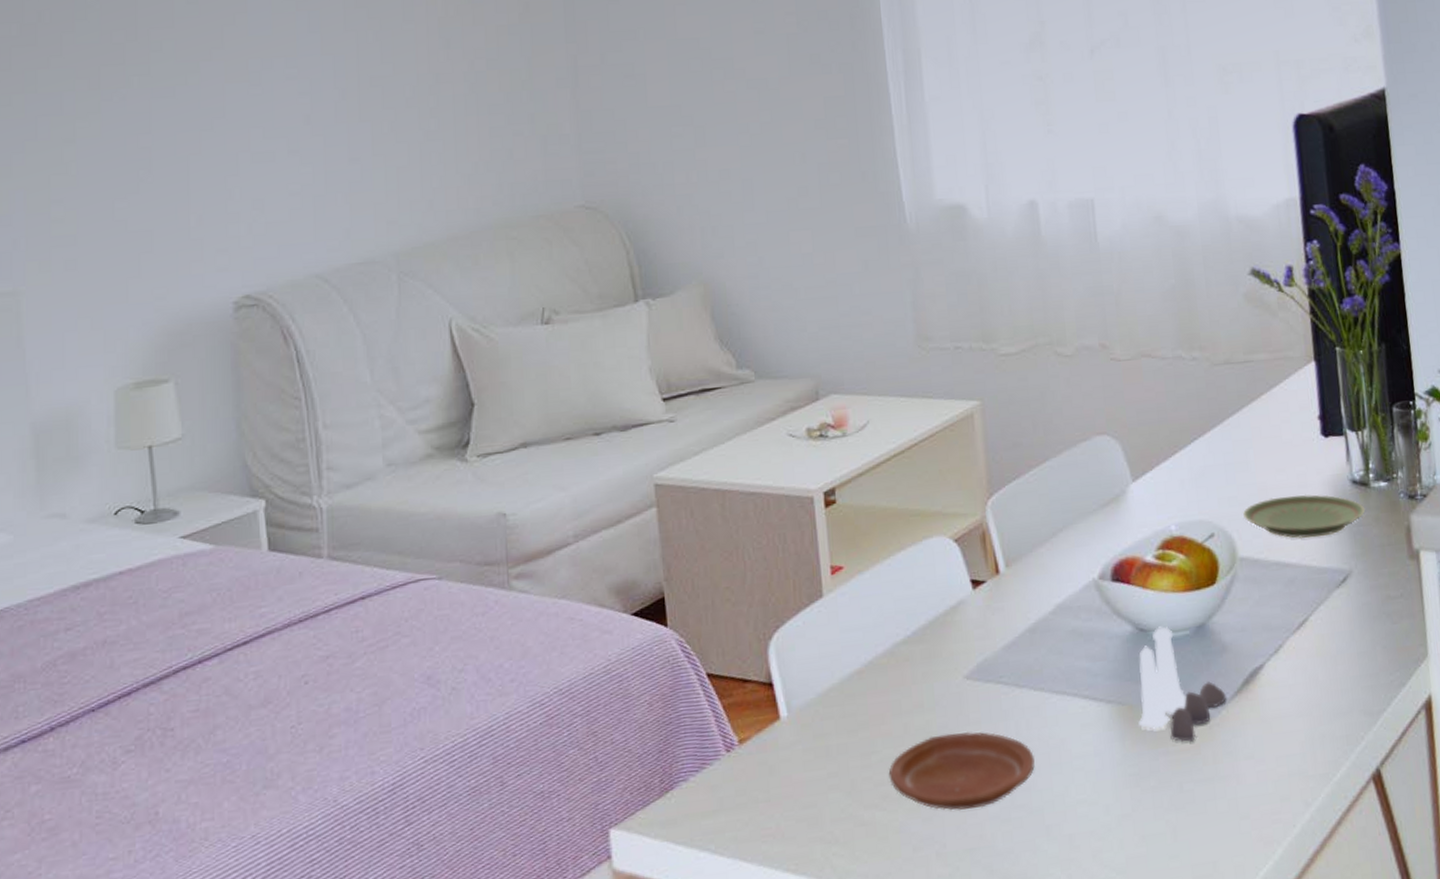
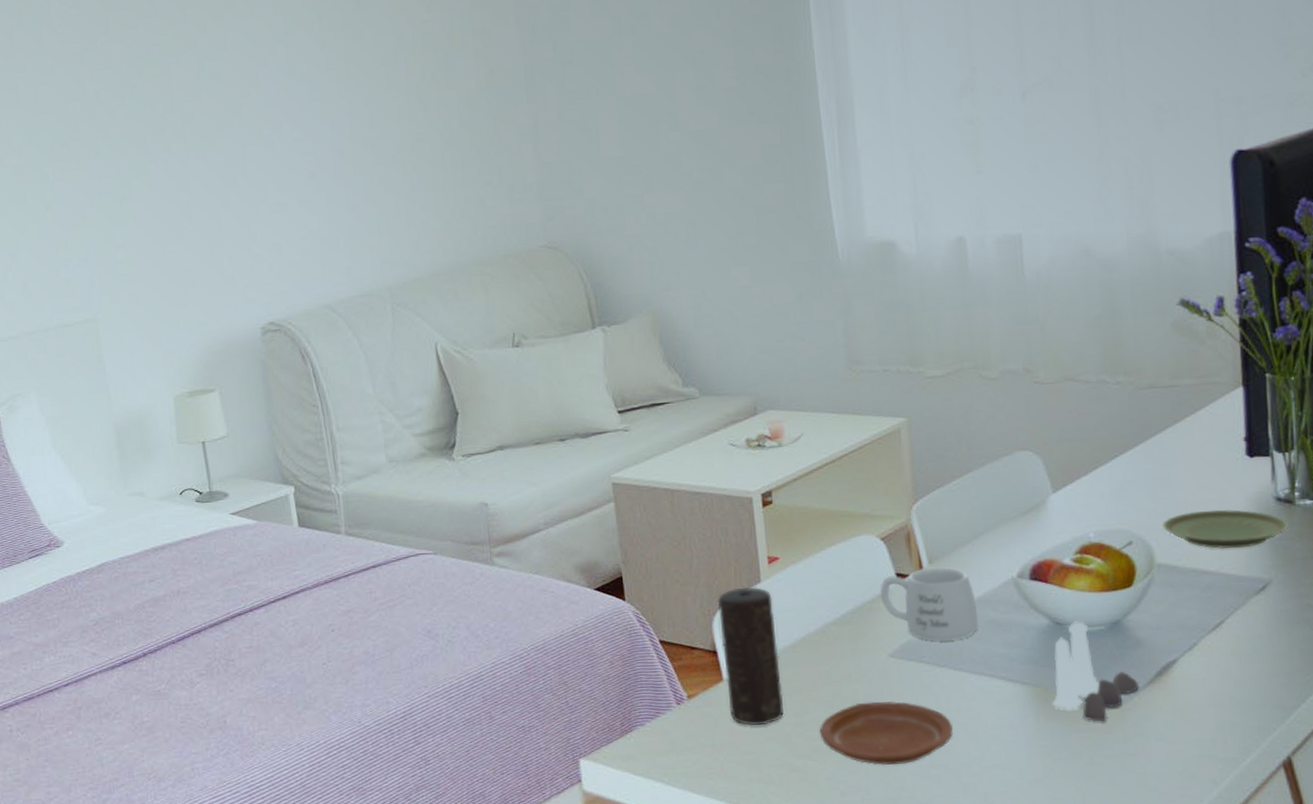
candle: none [773,602,850,773] -> present [717,586,785,726]
mug: none [954,571,1060,658] -> present [880,567,979,641]

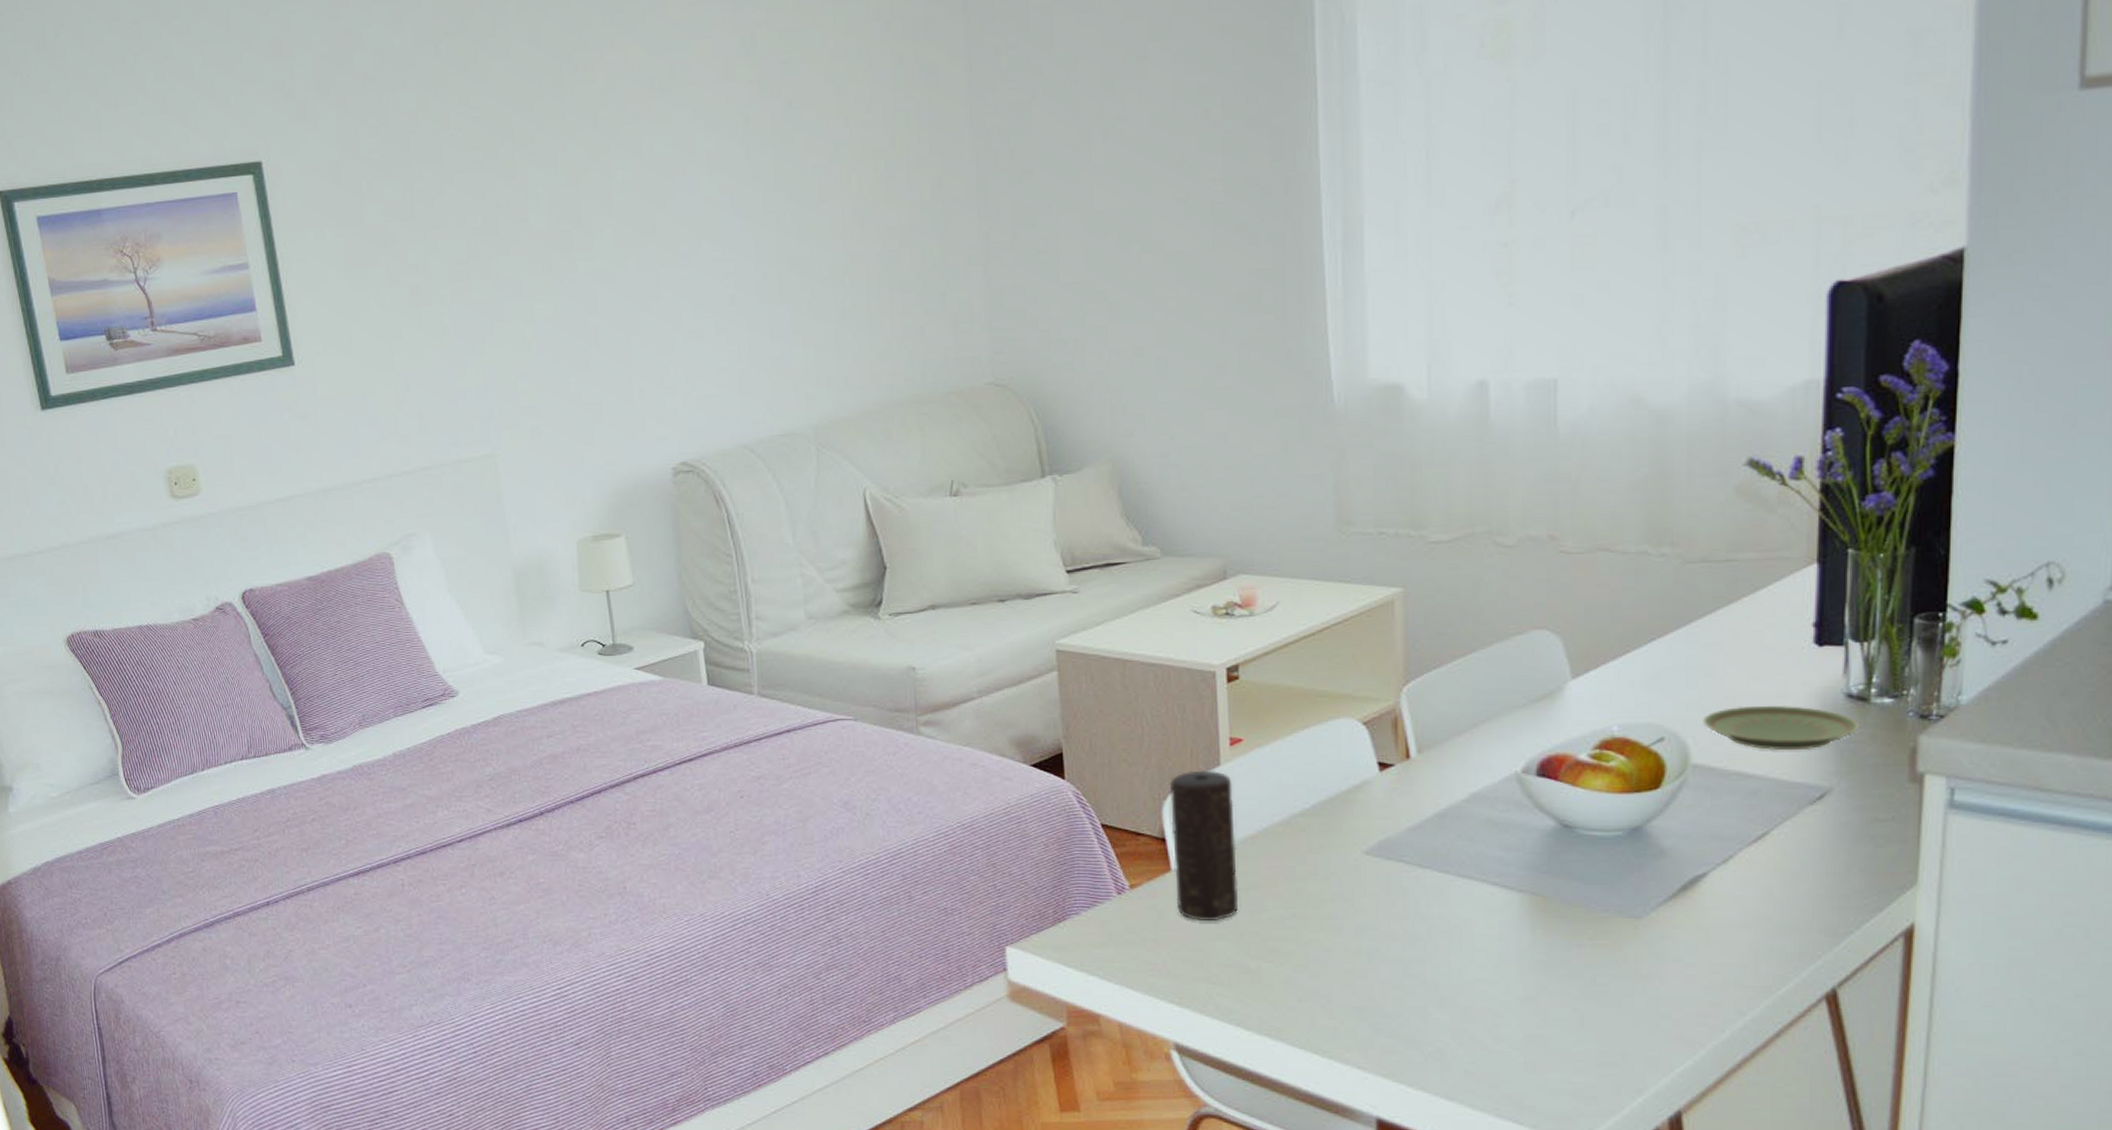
plate: present [819,700,953,765] -> none [1277,902,1432,973]
mug: present [880,567,979,641] -> none [1357,757,1472,839]
salt and pepper shaker set: present [1052,621,1139,722] -> none [1552,824,1658,938]

